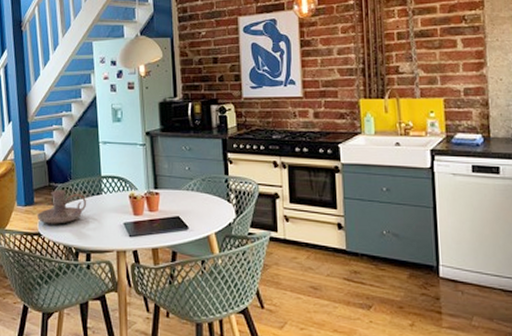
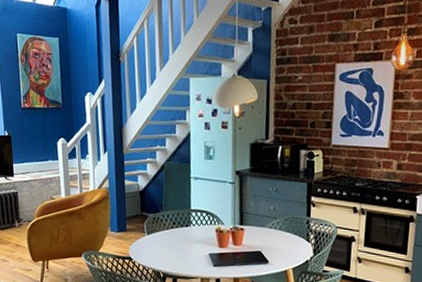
candle holder: present [37,190,87,224] -> none [129,219,176,251]

